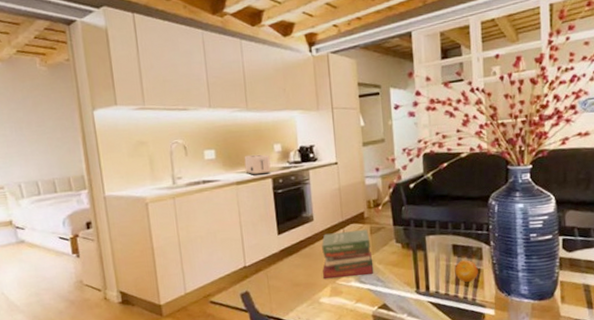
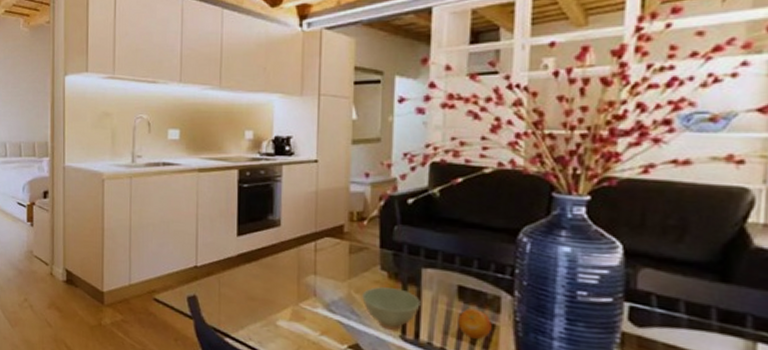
toaster: present [244,154,271,175] -> none [210,139,239,164]
books: present [322,229,374,278] -> none [284,244,349,303]
bowl: none [384,255,428,288] -> present [362,287,421,330]

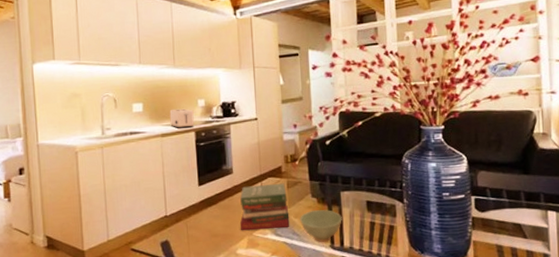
toaster: none [210,139,239,164] -> present [169,108,194,128]
books: none [284,244,349,303] -> present [240,183,290,230]
fruit: present [458,308,492,340] -> none [369,216,392,239]

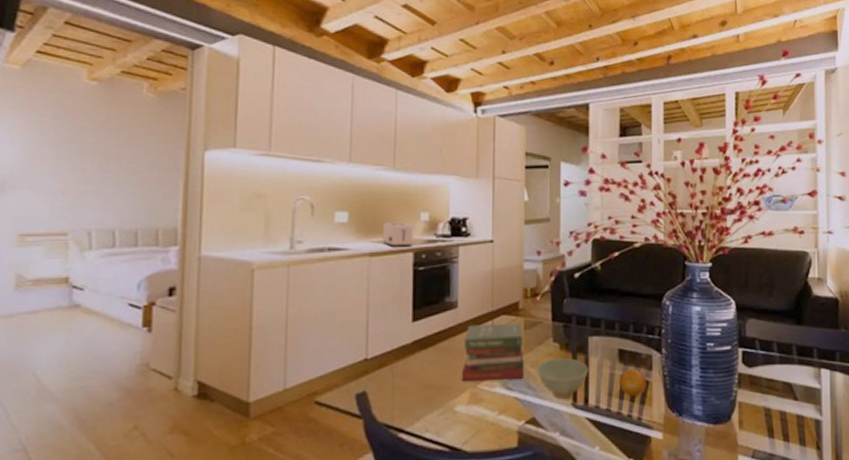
fruit: none [369,216,392,239] -> present [619,369,646,397]

